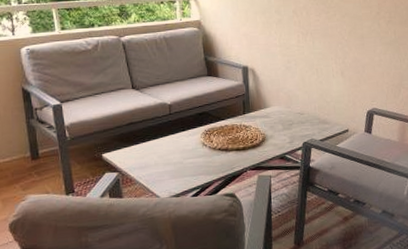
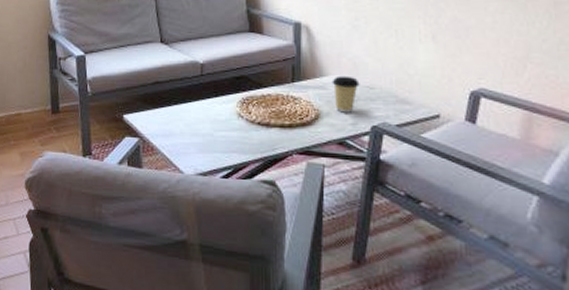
coffee cup: none [273,106,294,135] -> present [332,76,360,113]

